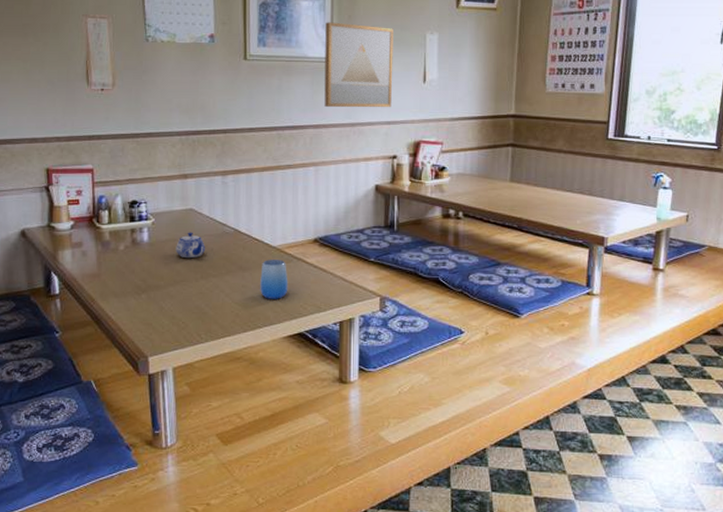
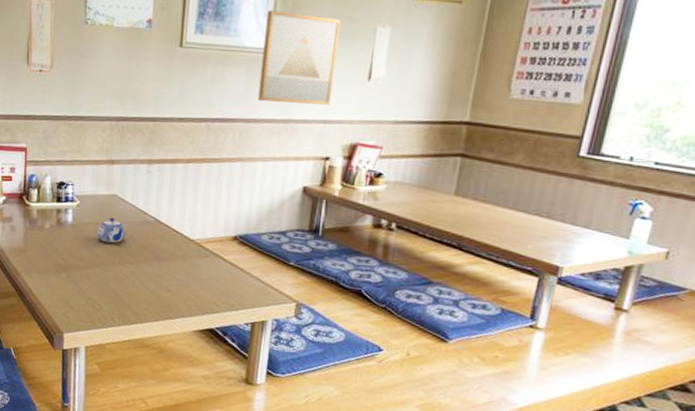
cup: present [260,260,288,299] -> none [175,252,204,293]

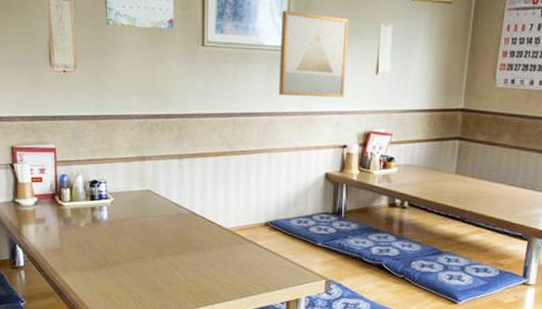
teapot: present [97,217,126,244] -> none [133,212,162,237]

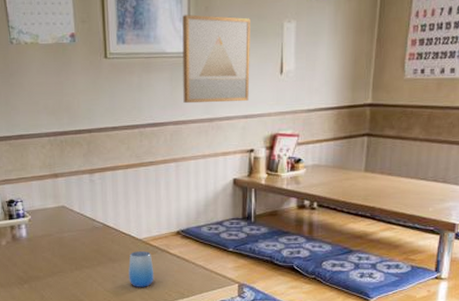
cup: none [212,241,239,278] -> present [128,251,154,287]

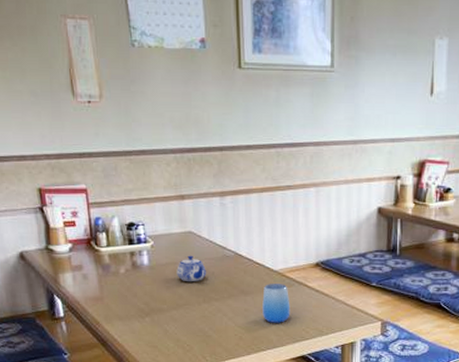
teapot: none [51,227,79,252] -> present [177,255,207,282]
wall art: present [182,14,250,104] -> none [325,25,399,124]

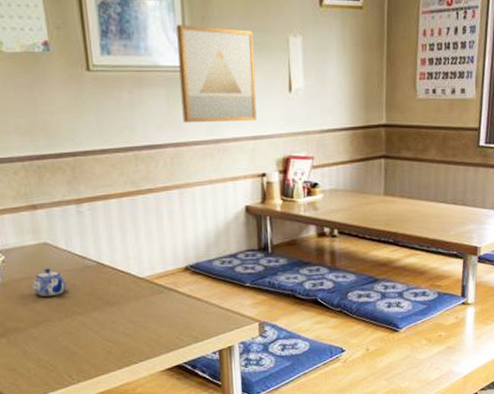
cup: present [262,284,290,323] -> none [130,291,162,333]
wall art: none [325,25,399,124] -> present [176,25,257,123]

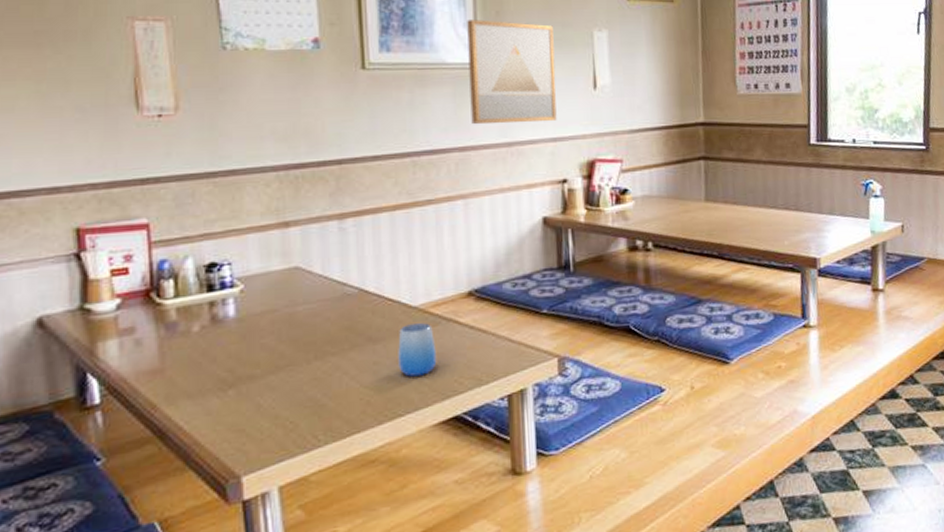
teapot: present [33,268,67,297] -> none [276,298,320,335]
cup: none [130,291,162,333] -> present [398,323,437,377]

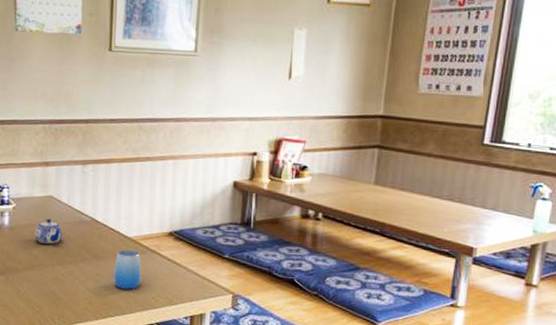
teapot: none [276,298,320,335] -> present [34,218,63,245]
wall art: present [467,19,557,125] -> none [186,15,260,104]

